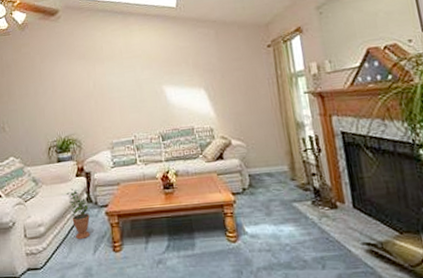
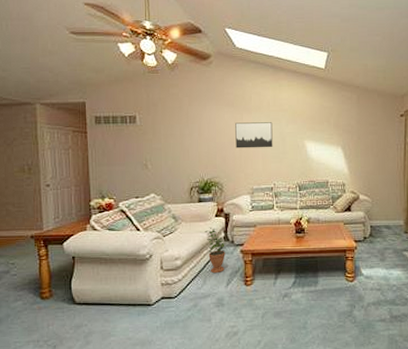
wall art: none [88,70,130,102] -> present [235,122,273,149]

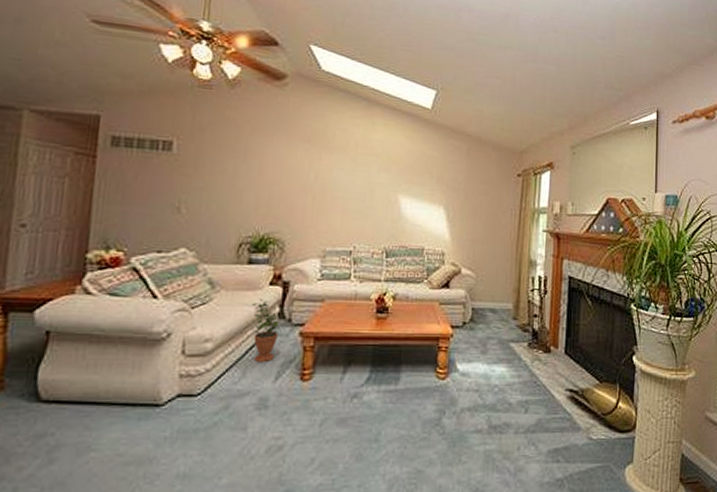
wall art: present [235,122,273,149] -> none [308,164,360,200]

